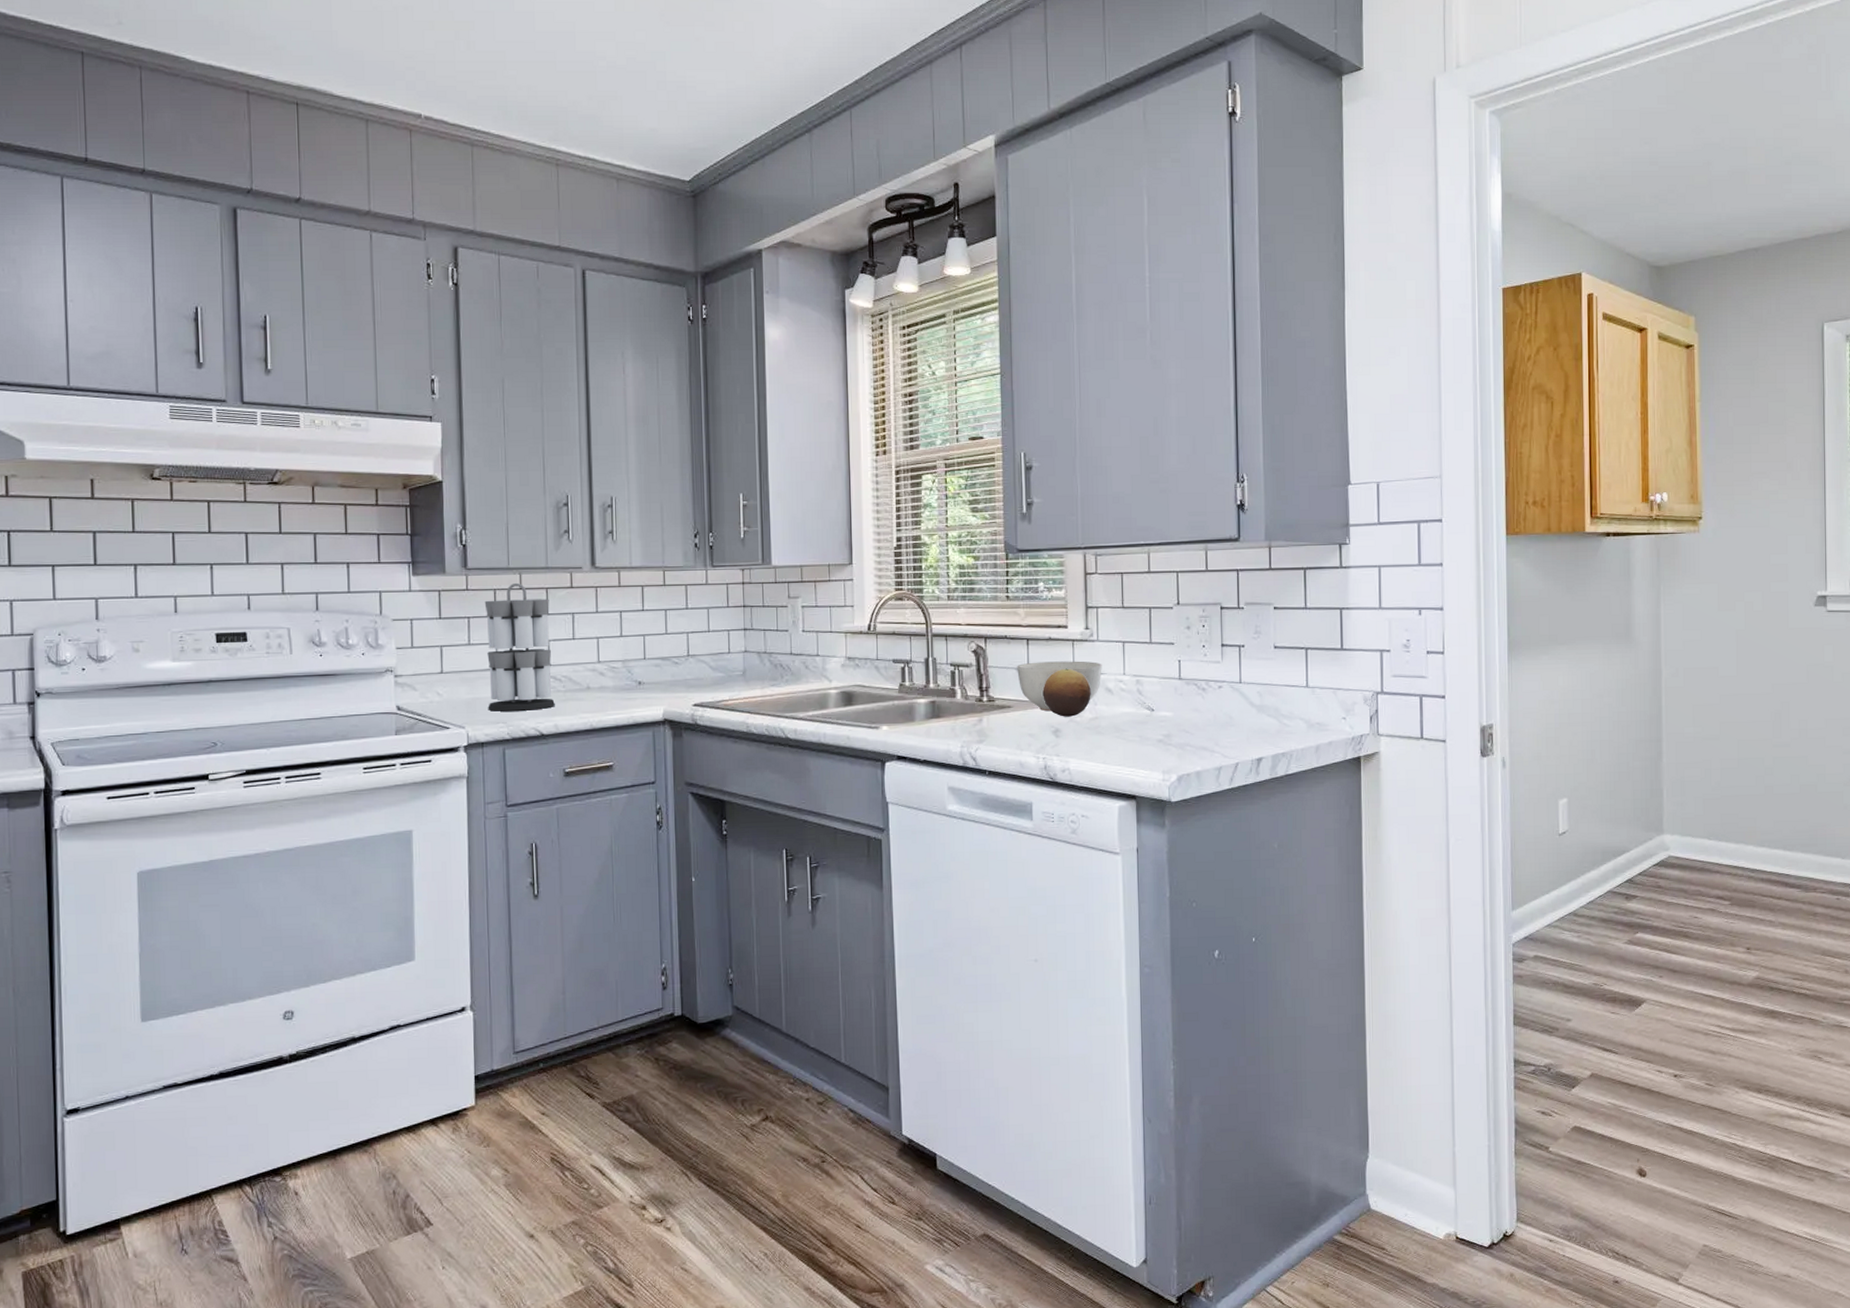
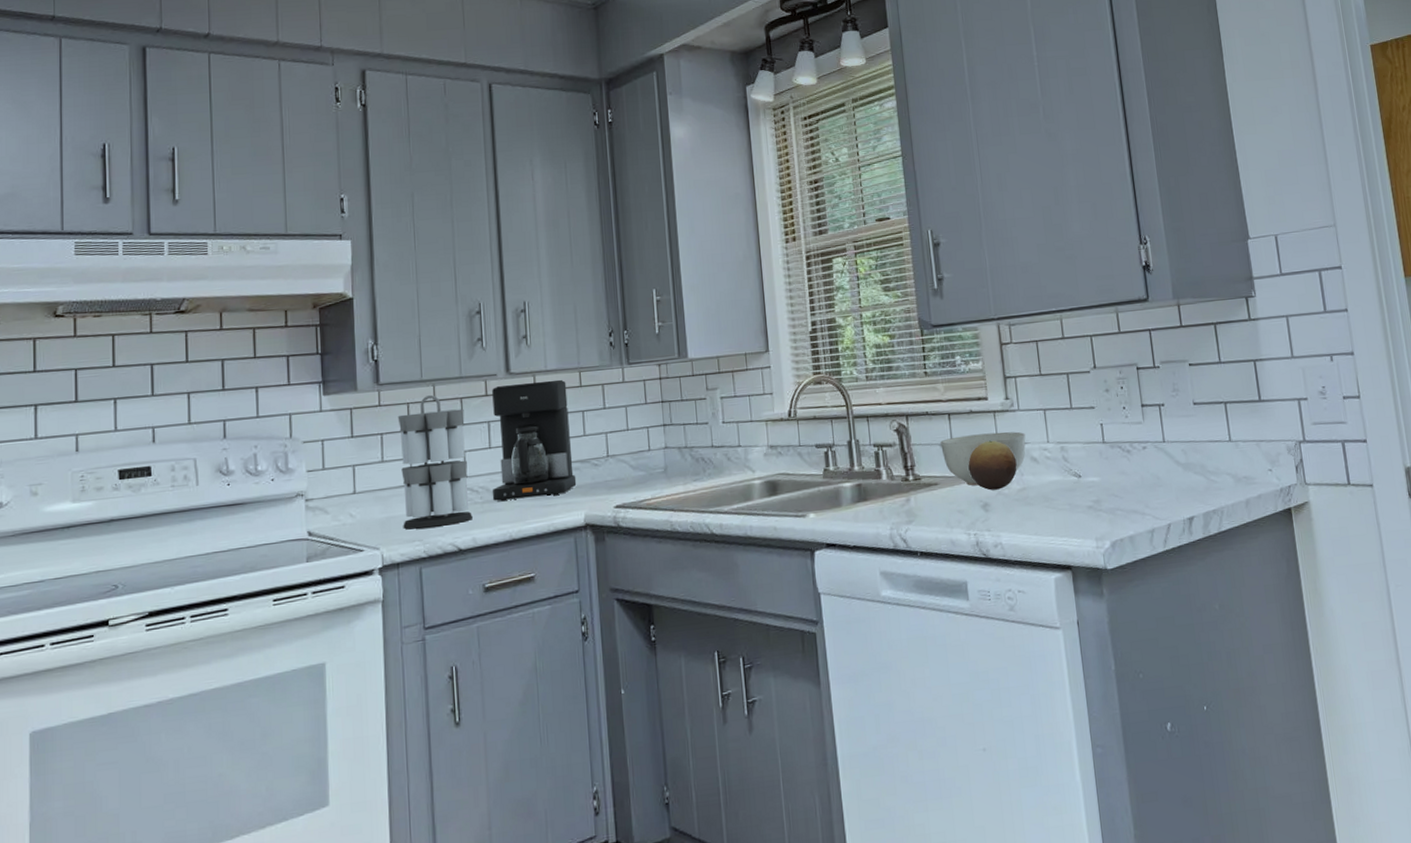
coffee maker: none [574,577,657,692] -> present [492,379,577,502]

